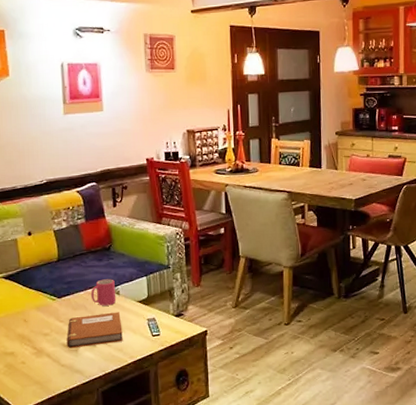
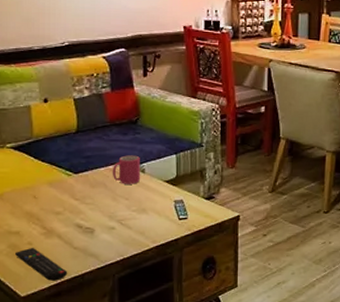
remote control: none [11,366,58,396] -> present [15,247,68,281]
notebook: present [66,312,123,349] -> none [81,192,146,230]

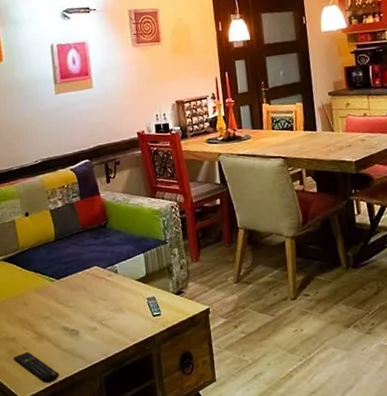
mug: present [112,155,141,184] -> none [88,257,115,286]

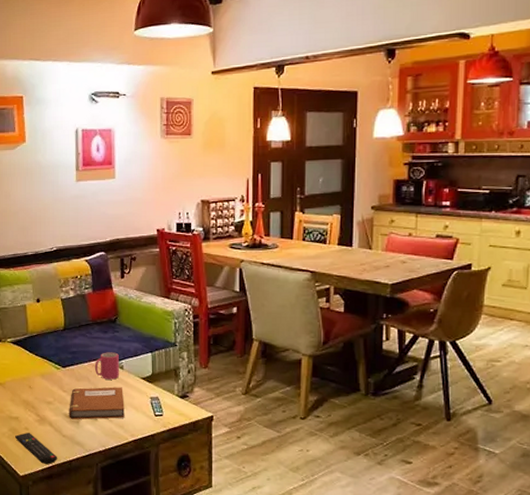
notebook: none [66,291,123,332] -> present [69,387,125,420]
mug: none [88,257,115,286] -> present [94,352,120,380]

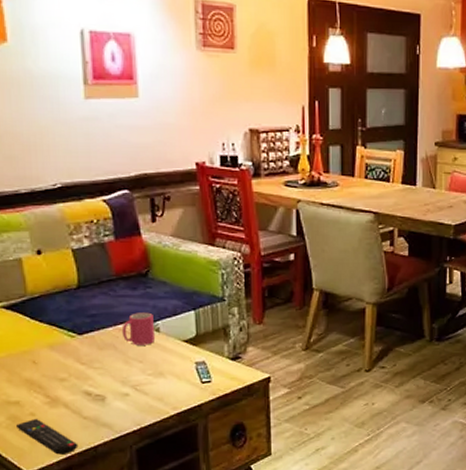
notebook: present [69,387,125,420] -> none [90,353,164,398]

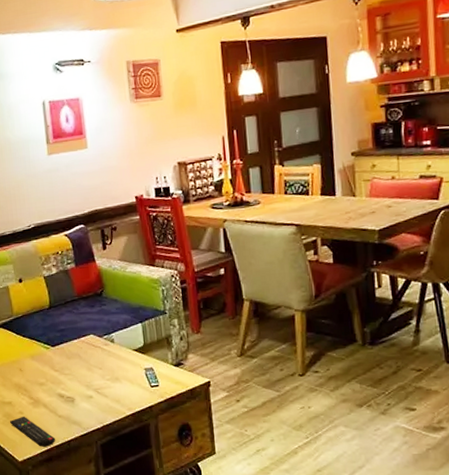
mug: present [121,312,156,346] -> none [84,326,111,355]

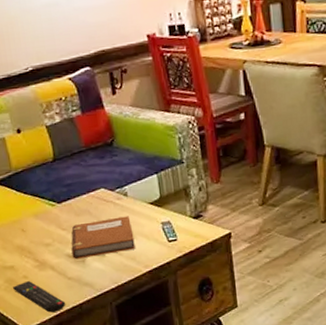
notebook: none [62,361,120,399] -> present [71,216,135,260]

